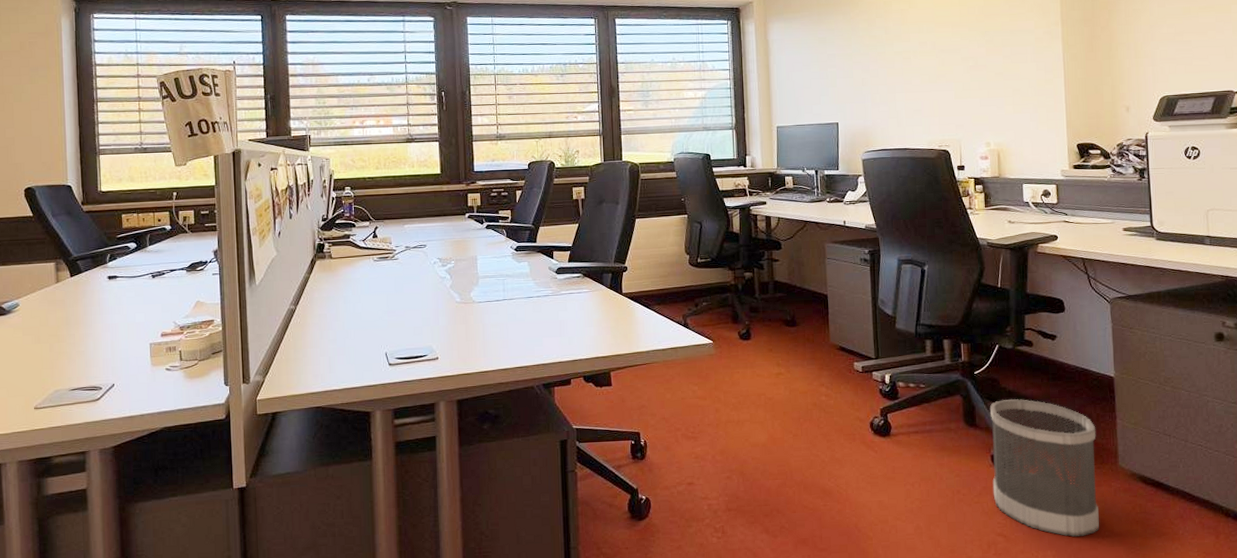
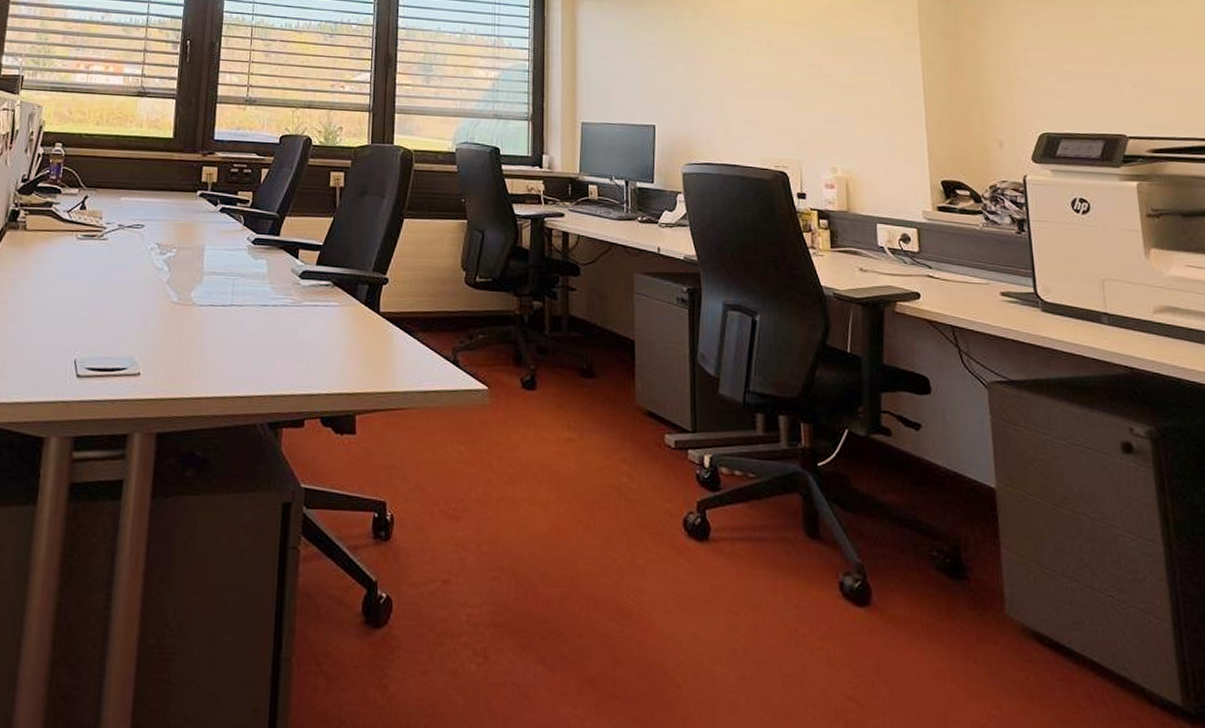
wastebasket: present [990,399,1099,537] -> none [838,505,983,713]

